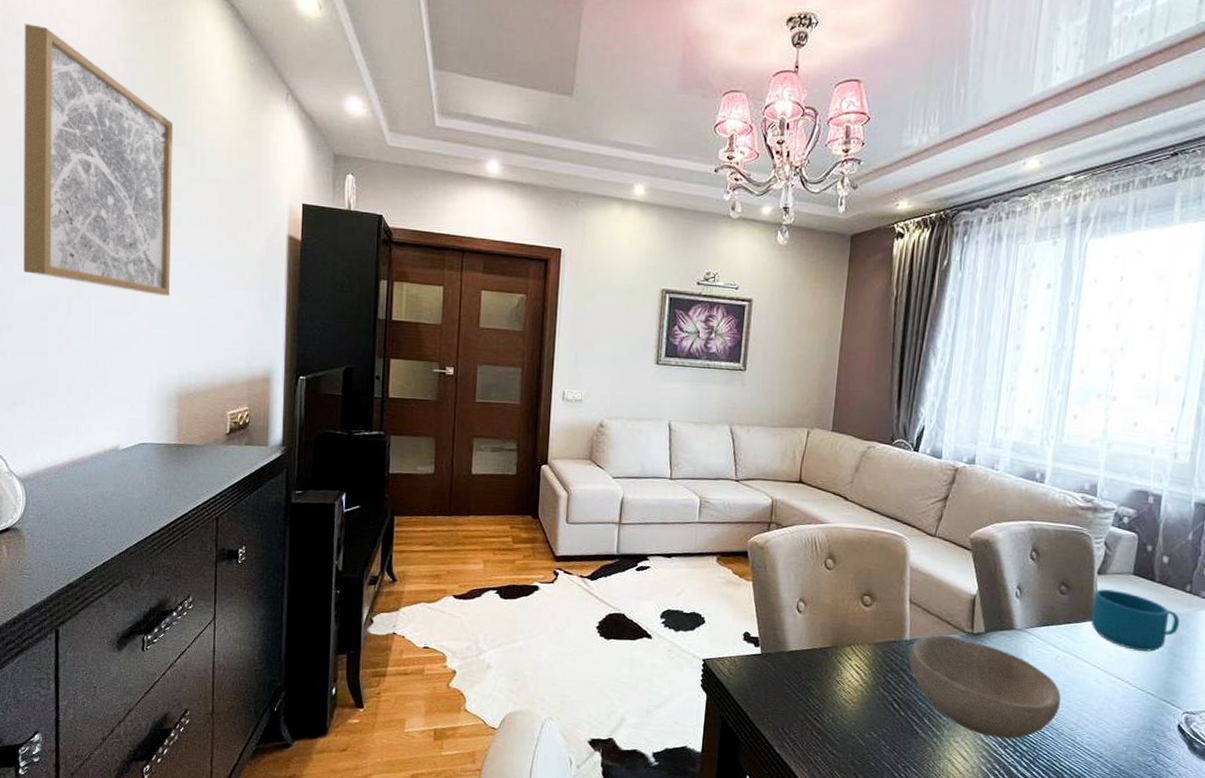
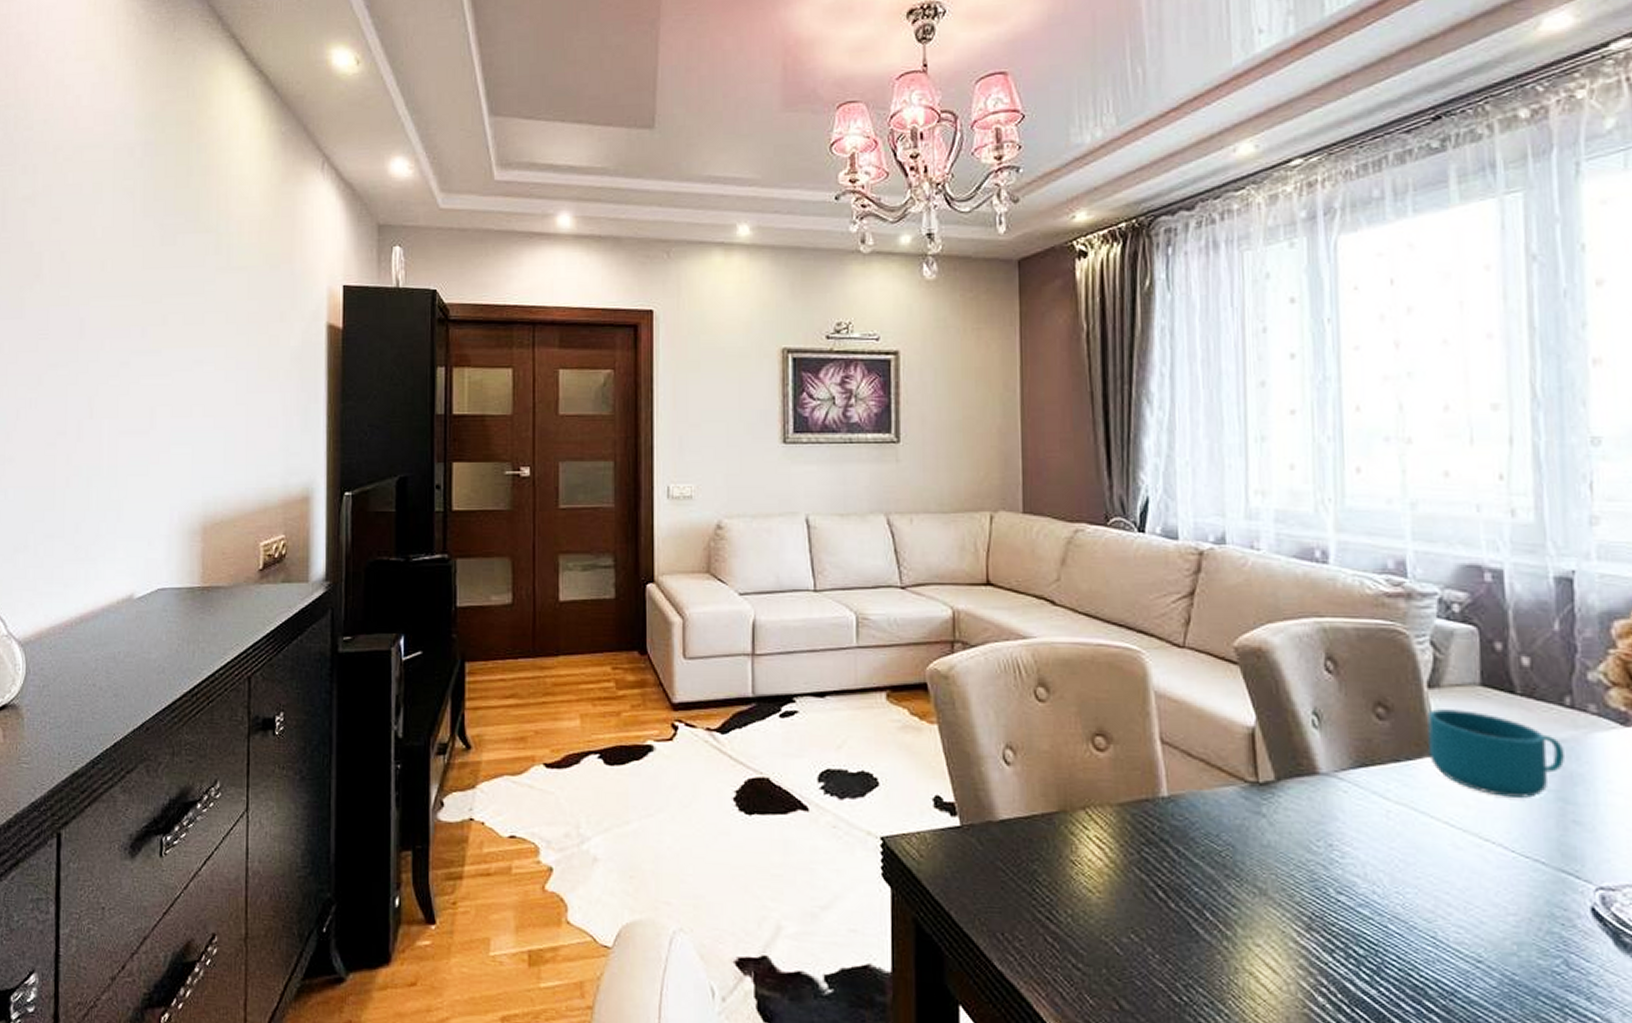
wall art: present [24,24,174,296] -> none [30,116,197,408]
bowl: present [909,634,1061,739] -> none [1171,787,1404,938]

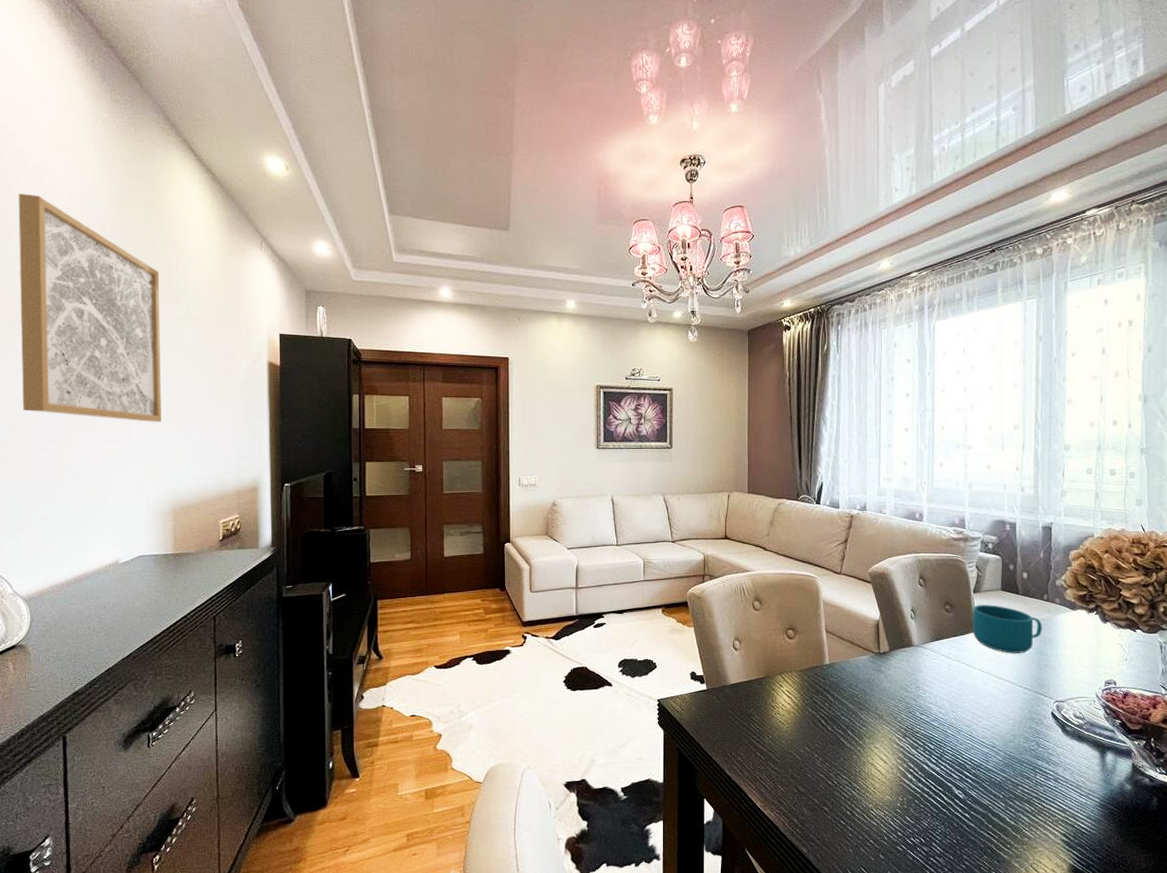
wall art: none [30,116,197,408] -> present [18,194,162,422]

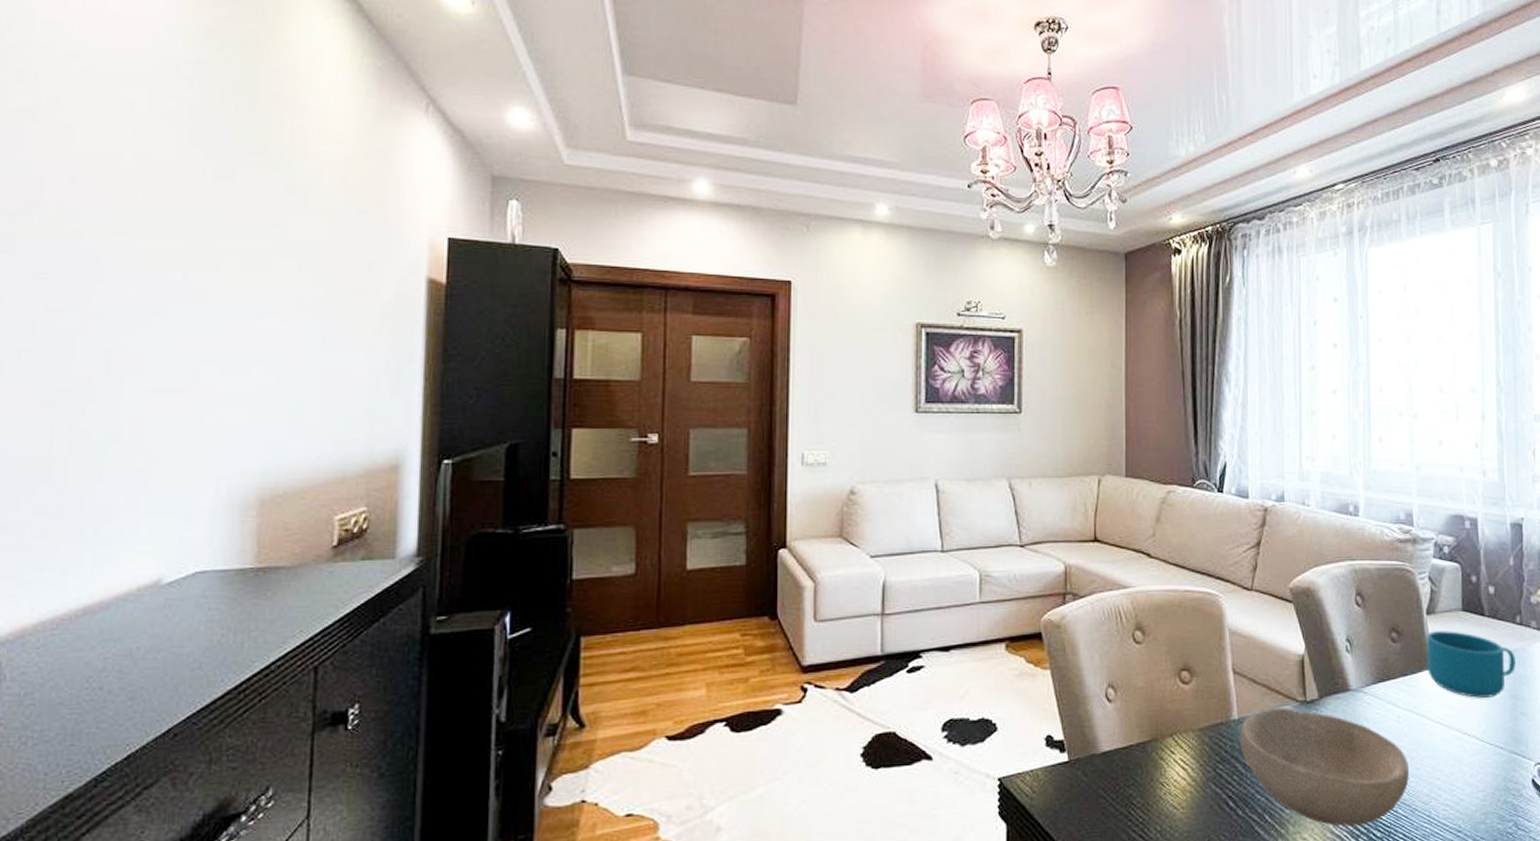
wall art: present [18,194,162,422] -> none [18,16,264,365]
bowl: none [830,657,956,740] -> present [1240,707,1409,827]

